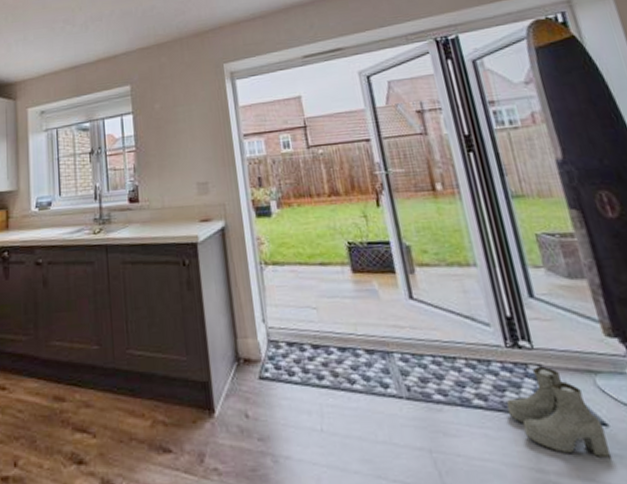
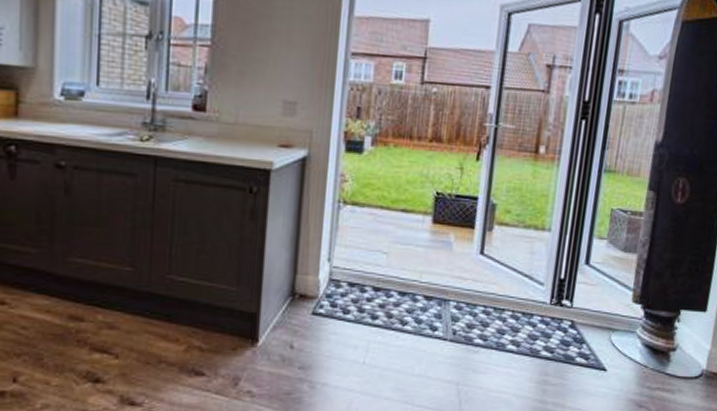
boots: present [506,366,610,459] -> none [533,322,603,394]

